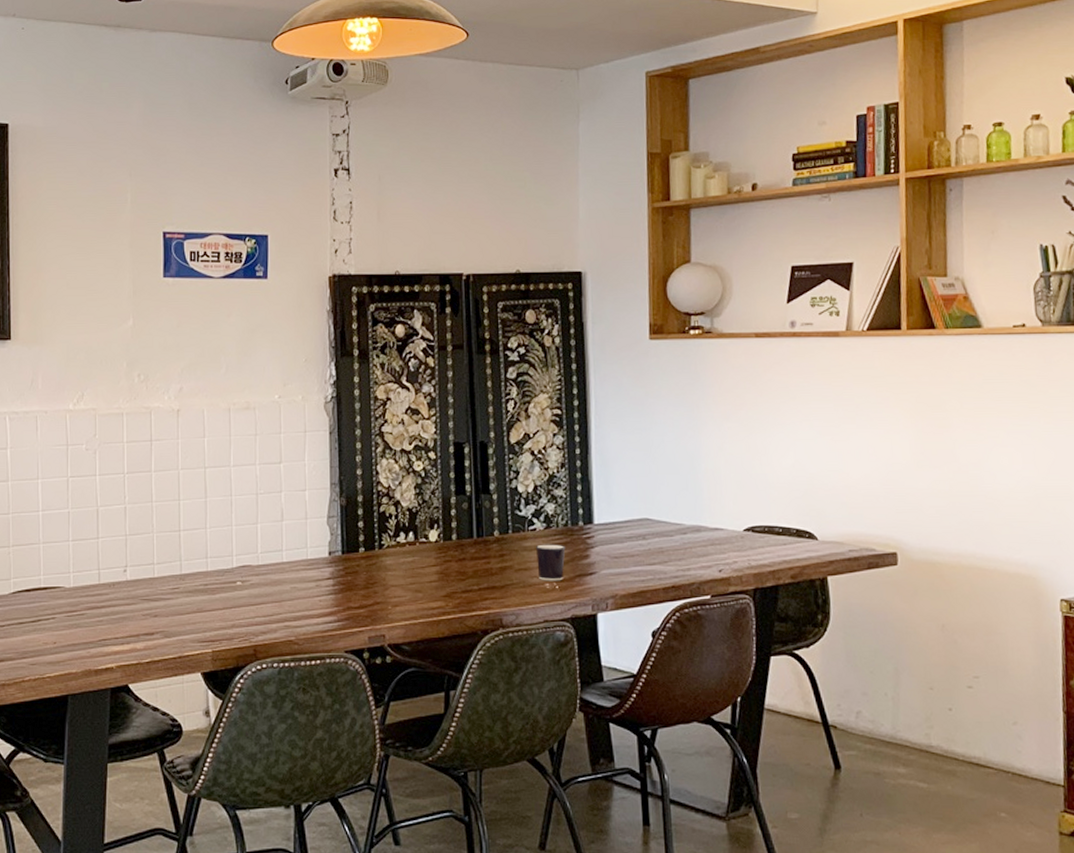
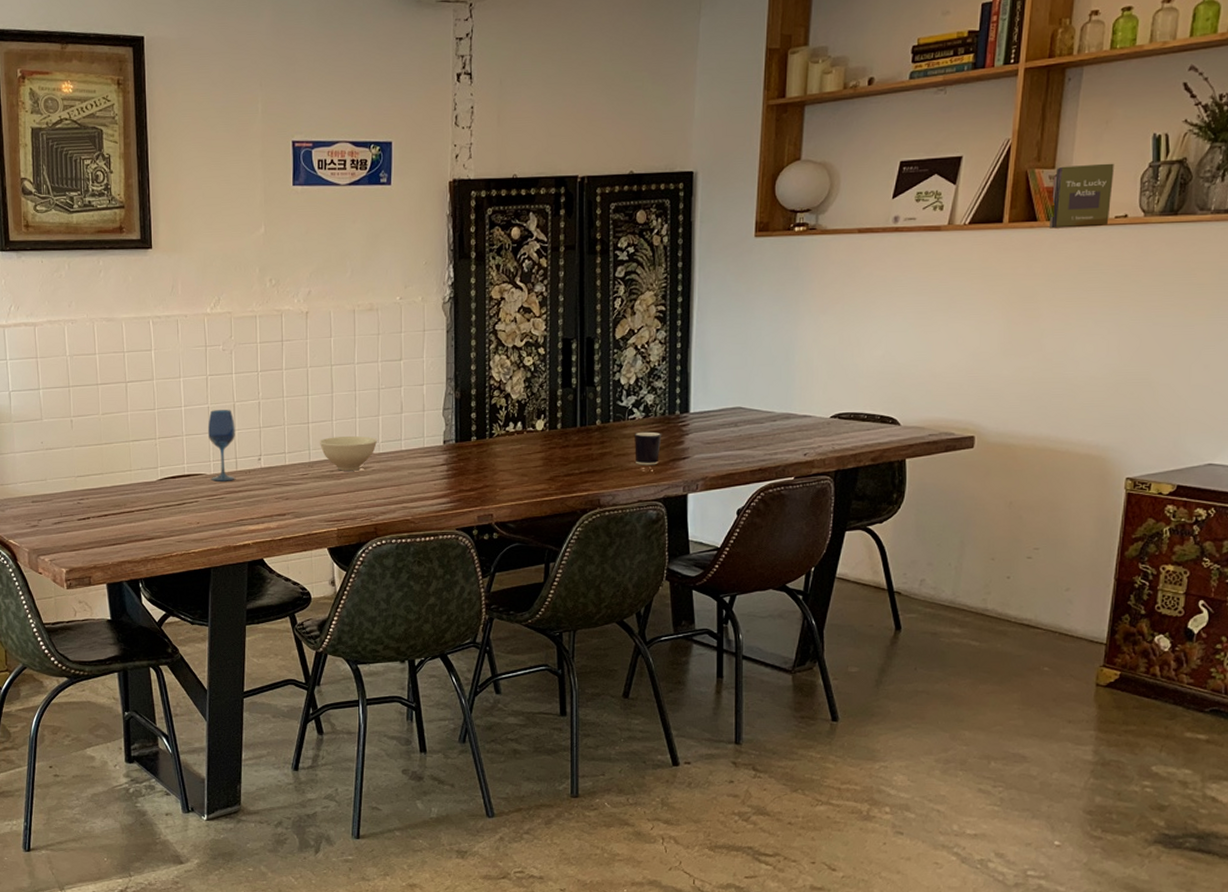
wineglass: none [67,515,98,596] -> present [207,410,235,482]
bowl: none [191,546,257,585] -> present [319,436,378,471]
books: none [947,272,1008,337] -> present [1050,163,1114,229]

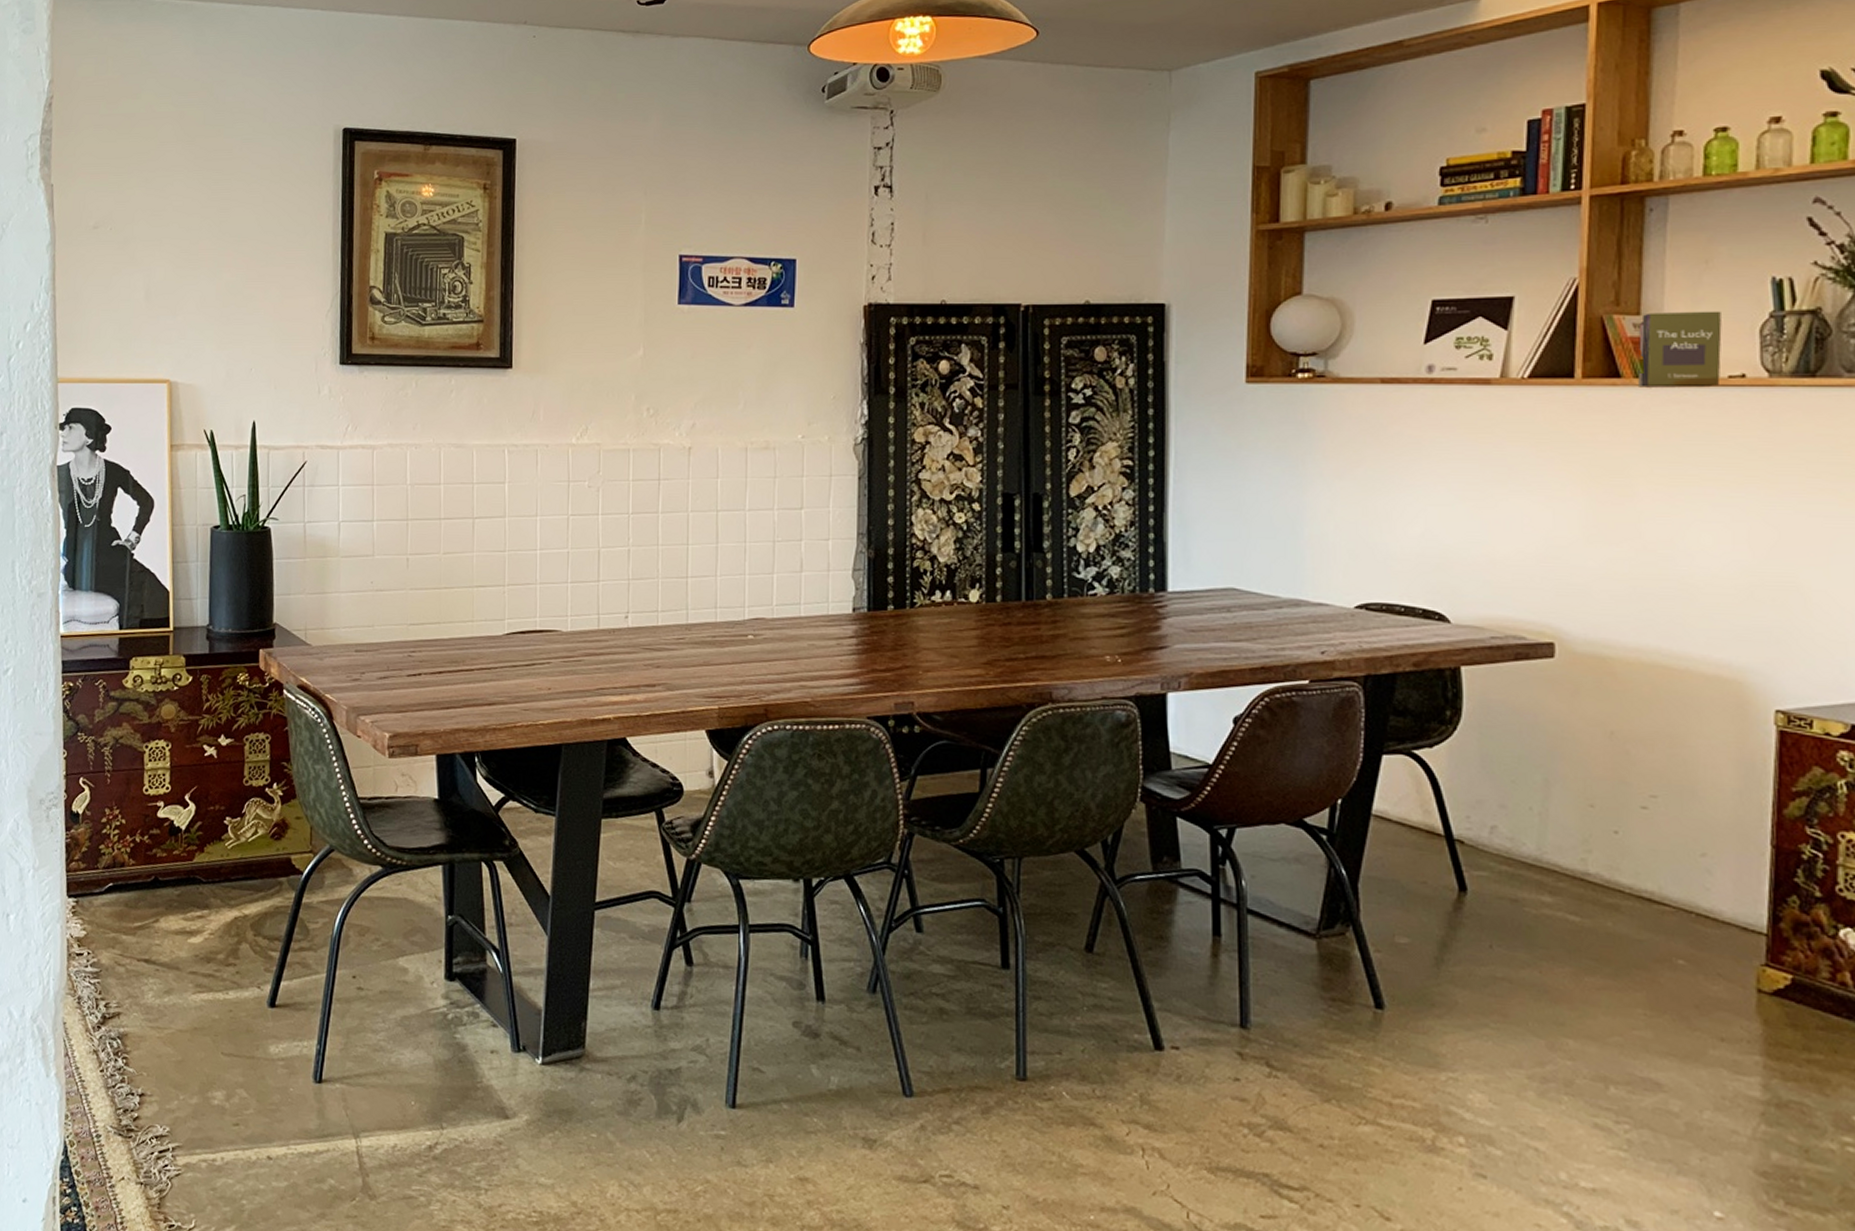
wineglass: present [207,410,235,482] -> none [565,556,599,641]
bowl: present [319,436,378,471] -> none [699,595,771,638]
mug: present [635,431,662,465] -> none [1096,611,1132,654]

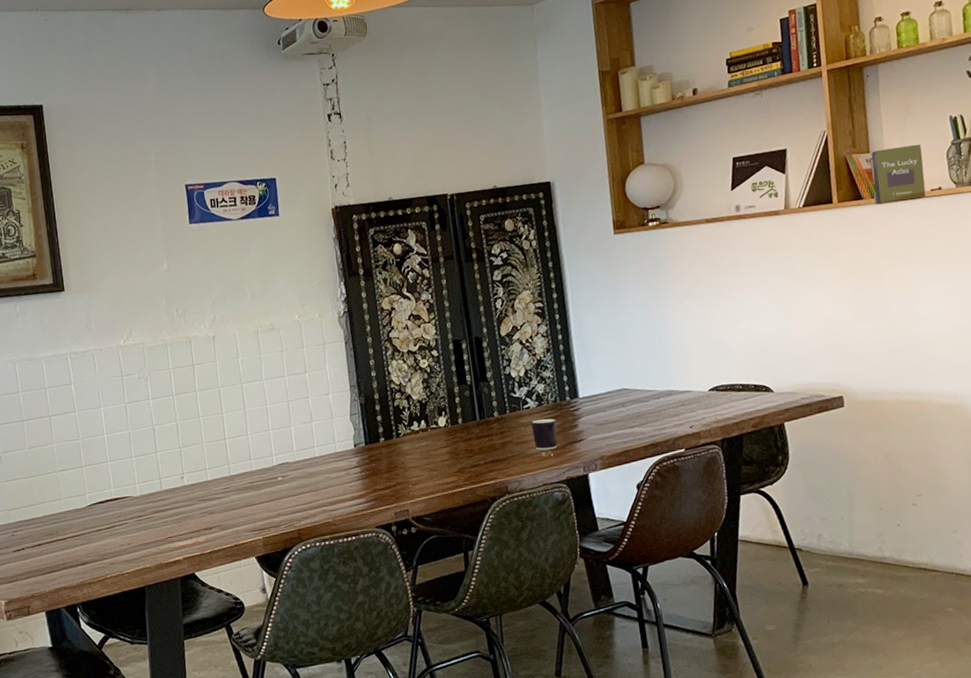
mug: none [1096,611,1132,654] -> present [531,418,557,451]

